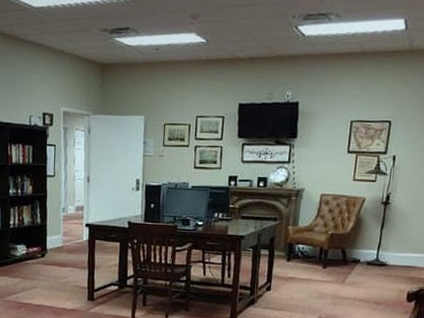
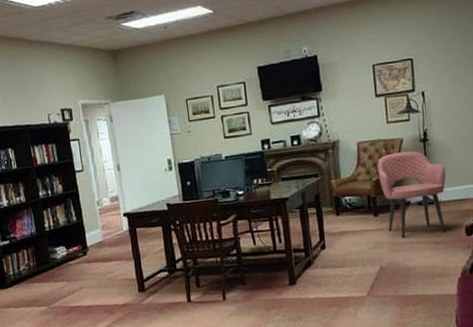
armchair: none [333,210,401,295] -> present [377,151,446,239]

